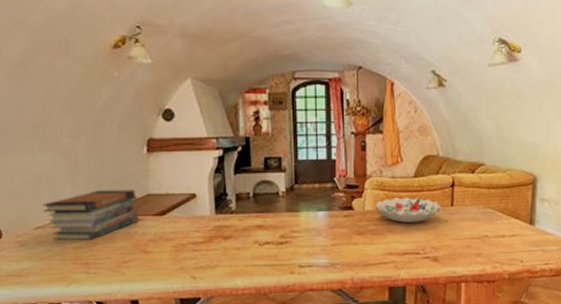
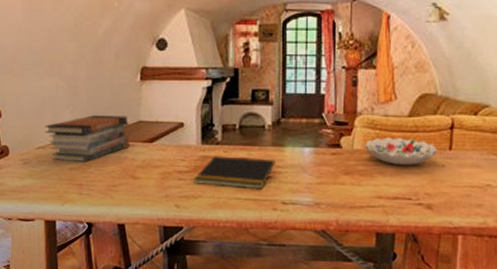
notepad: none [209,224,291,255] -> present [193,156,275,190]

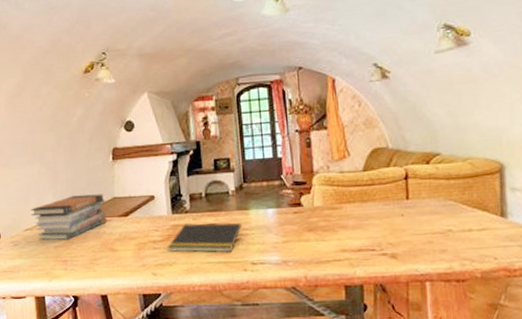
decorative bowl: present [364,137,437,165] -> none [324,192,395,218]

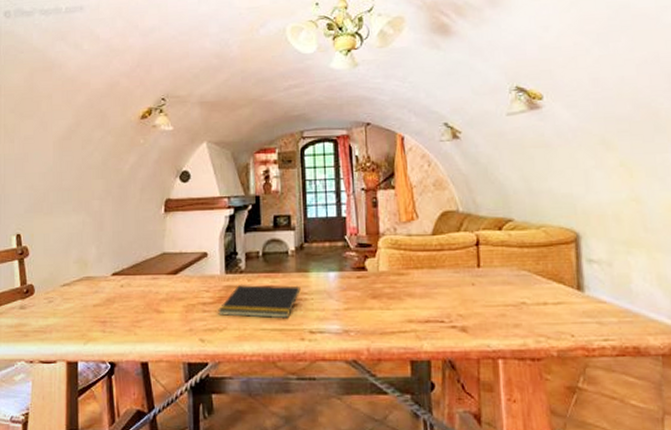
book stack: present [30,194,107,241] -> none [70,248,153,299]

